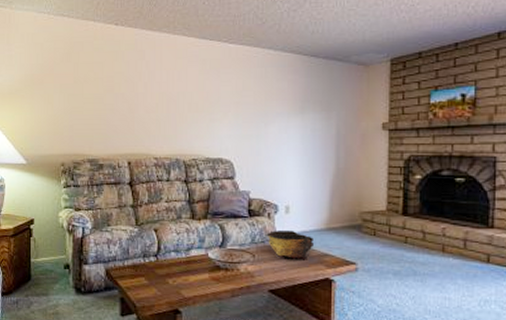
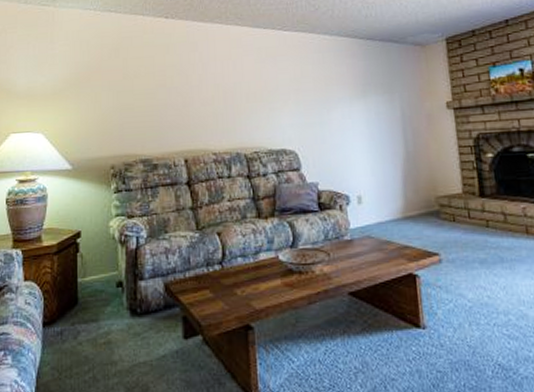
bowl: present [266,229,315,260] -> none [340,222,393,255]

